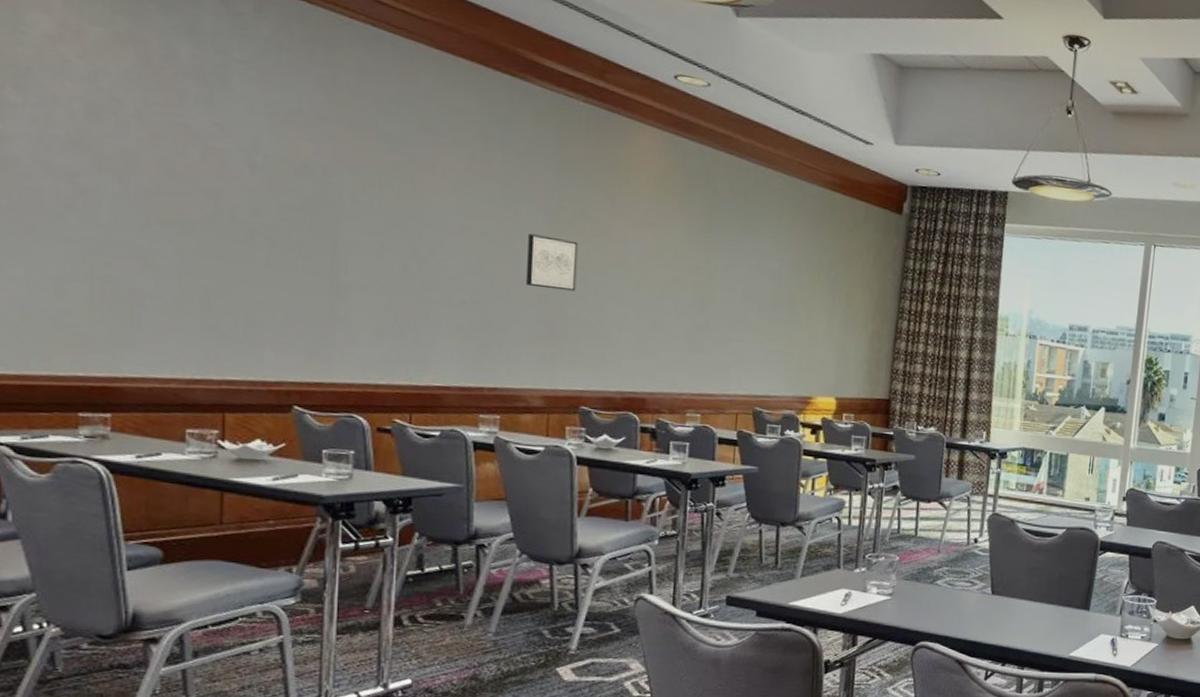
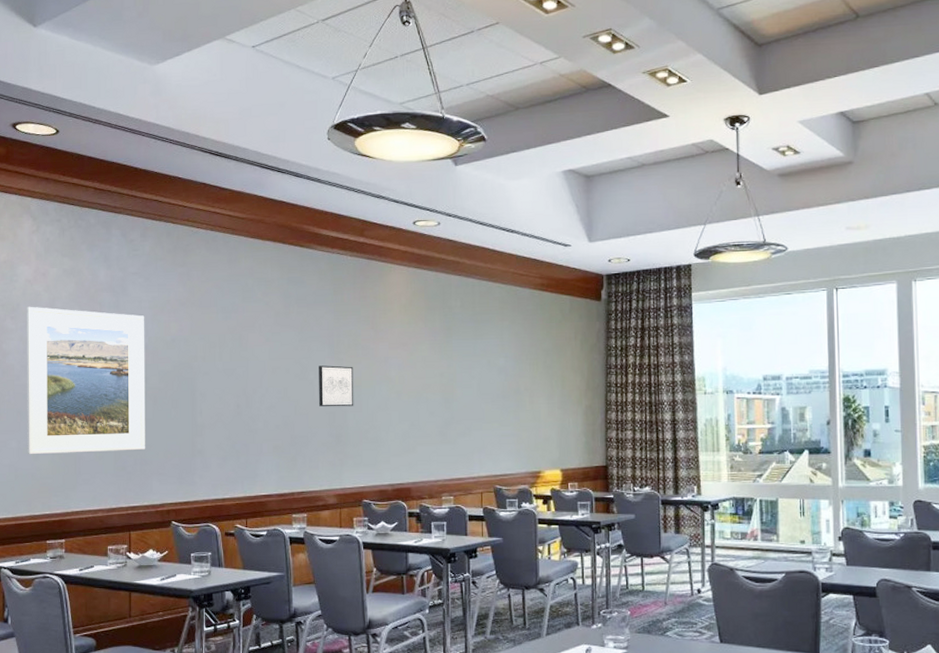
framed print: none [44,74,258,307] -> present [27,306,146,455]

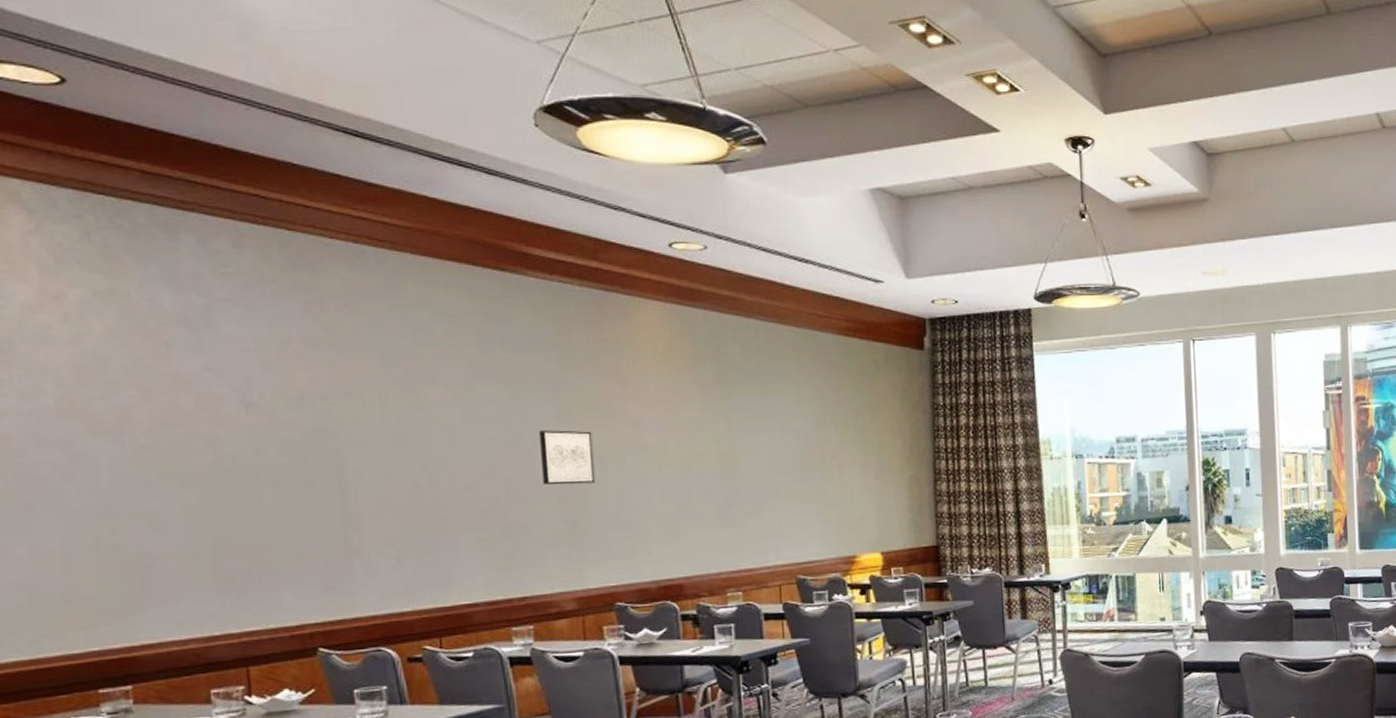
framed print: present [27,306,146,455] -> none [28,345,266,567]

